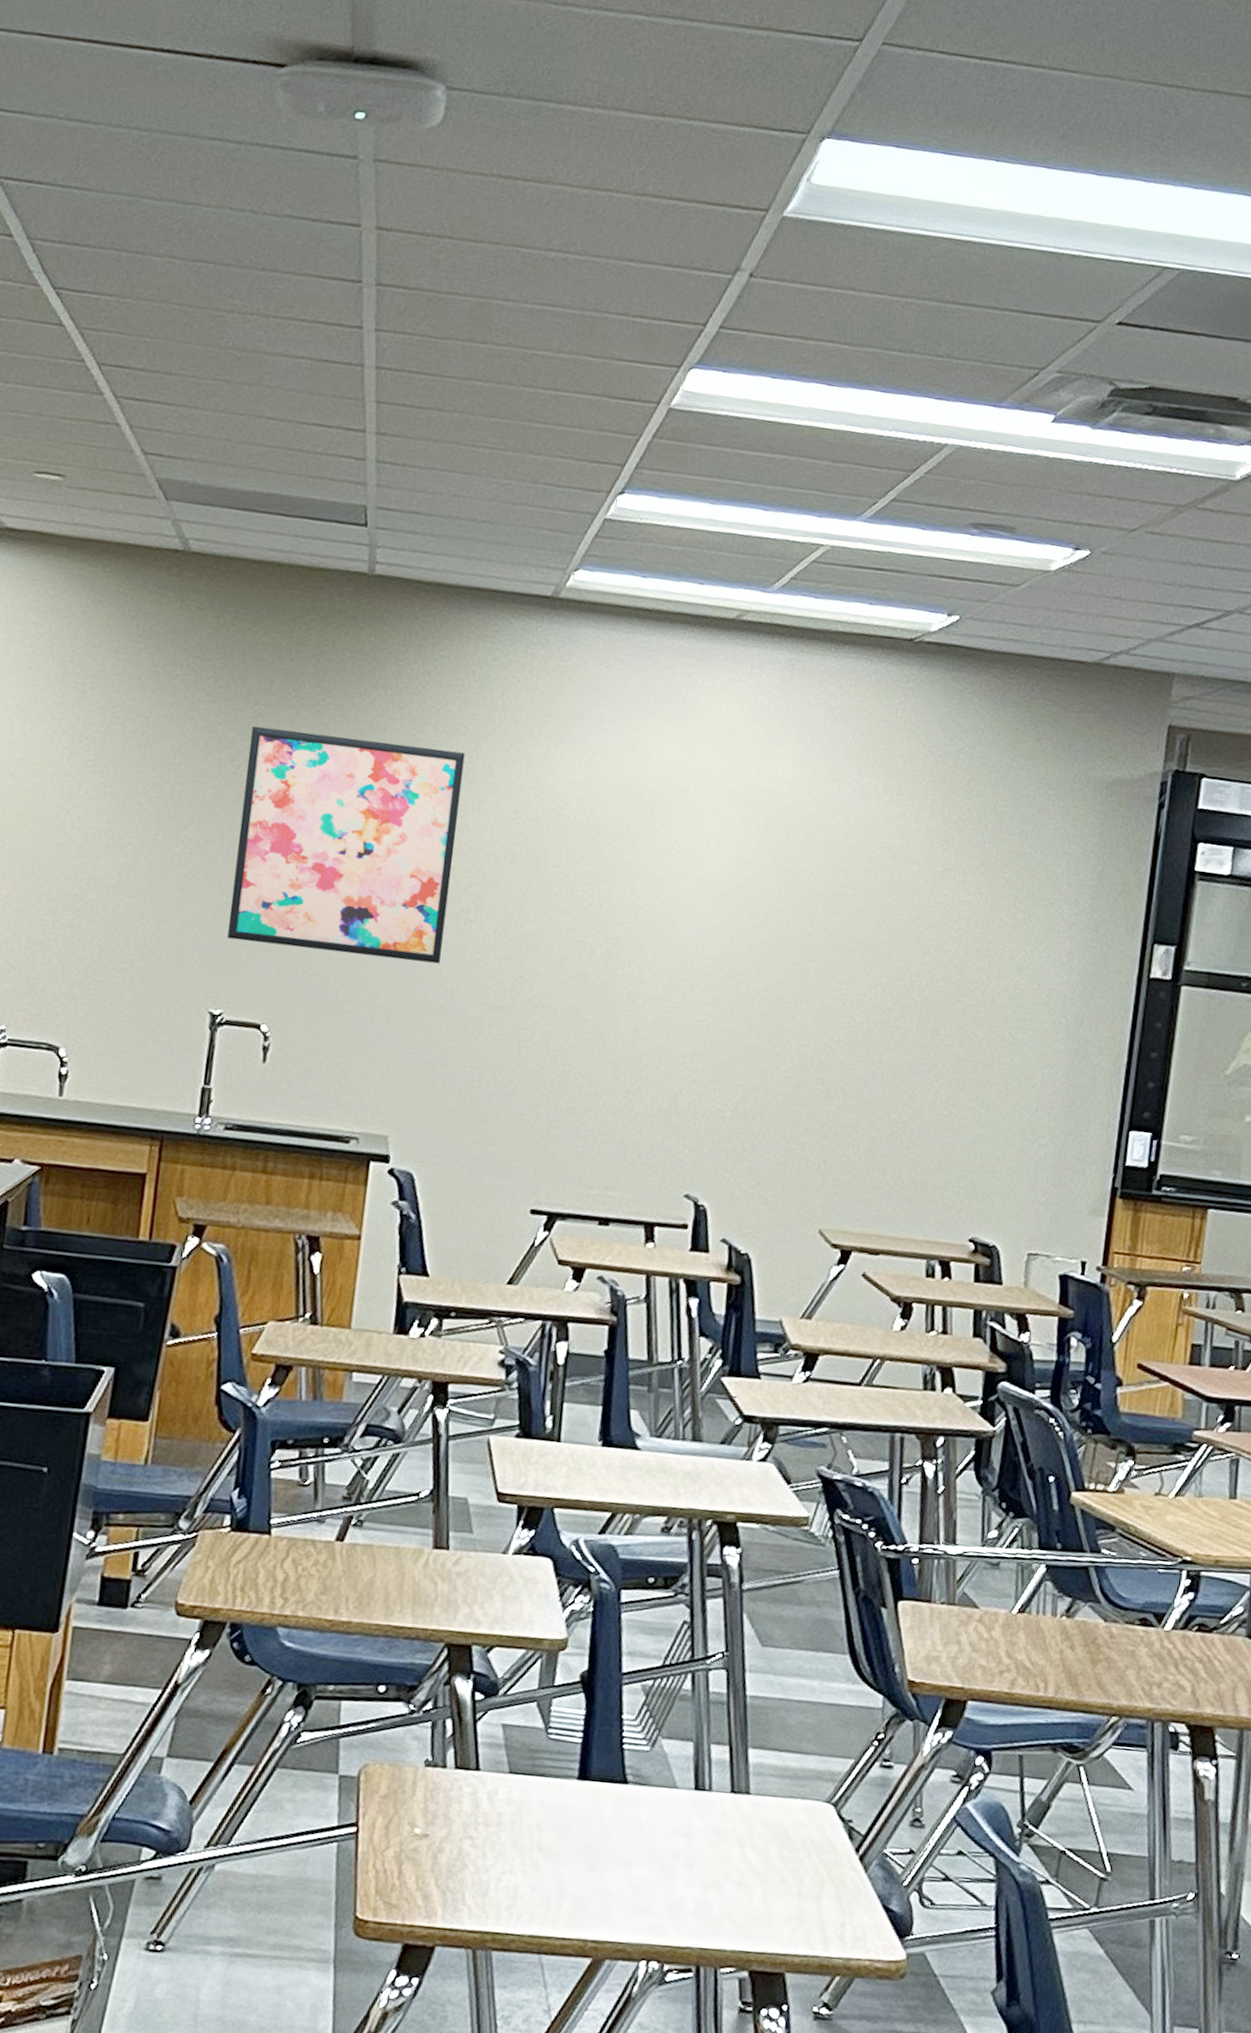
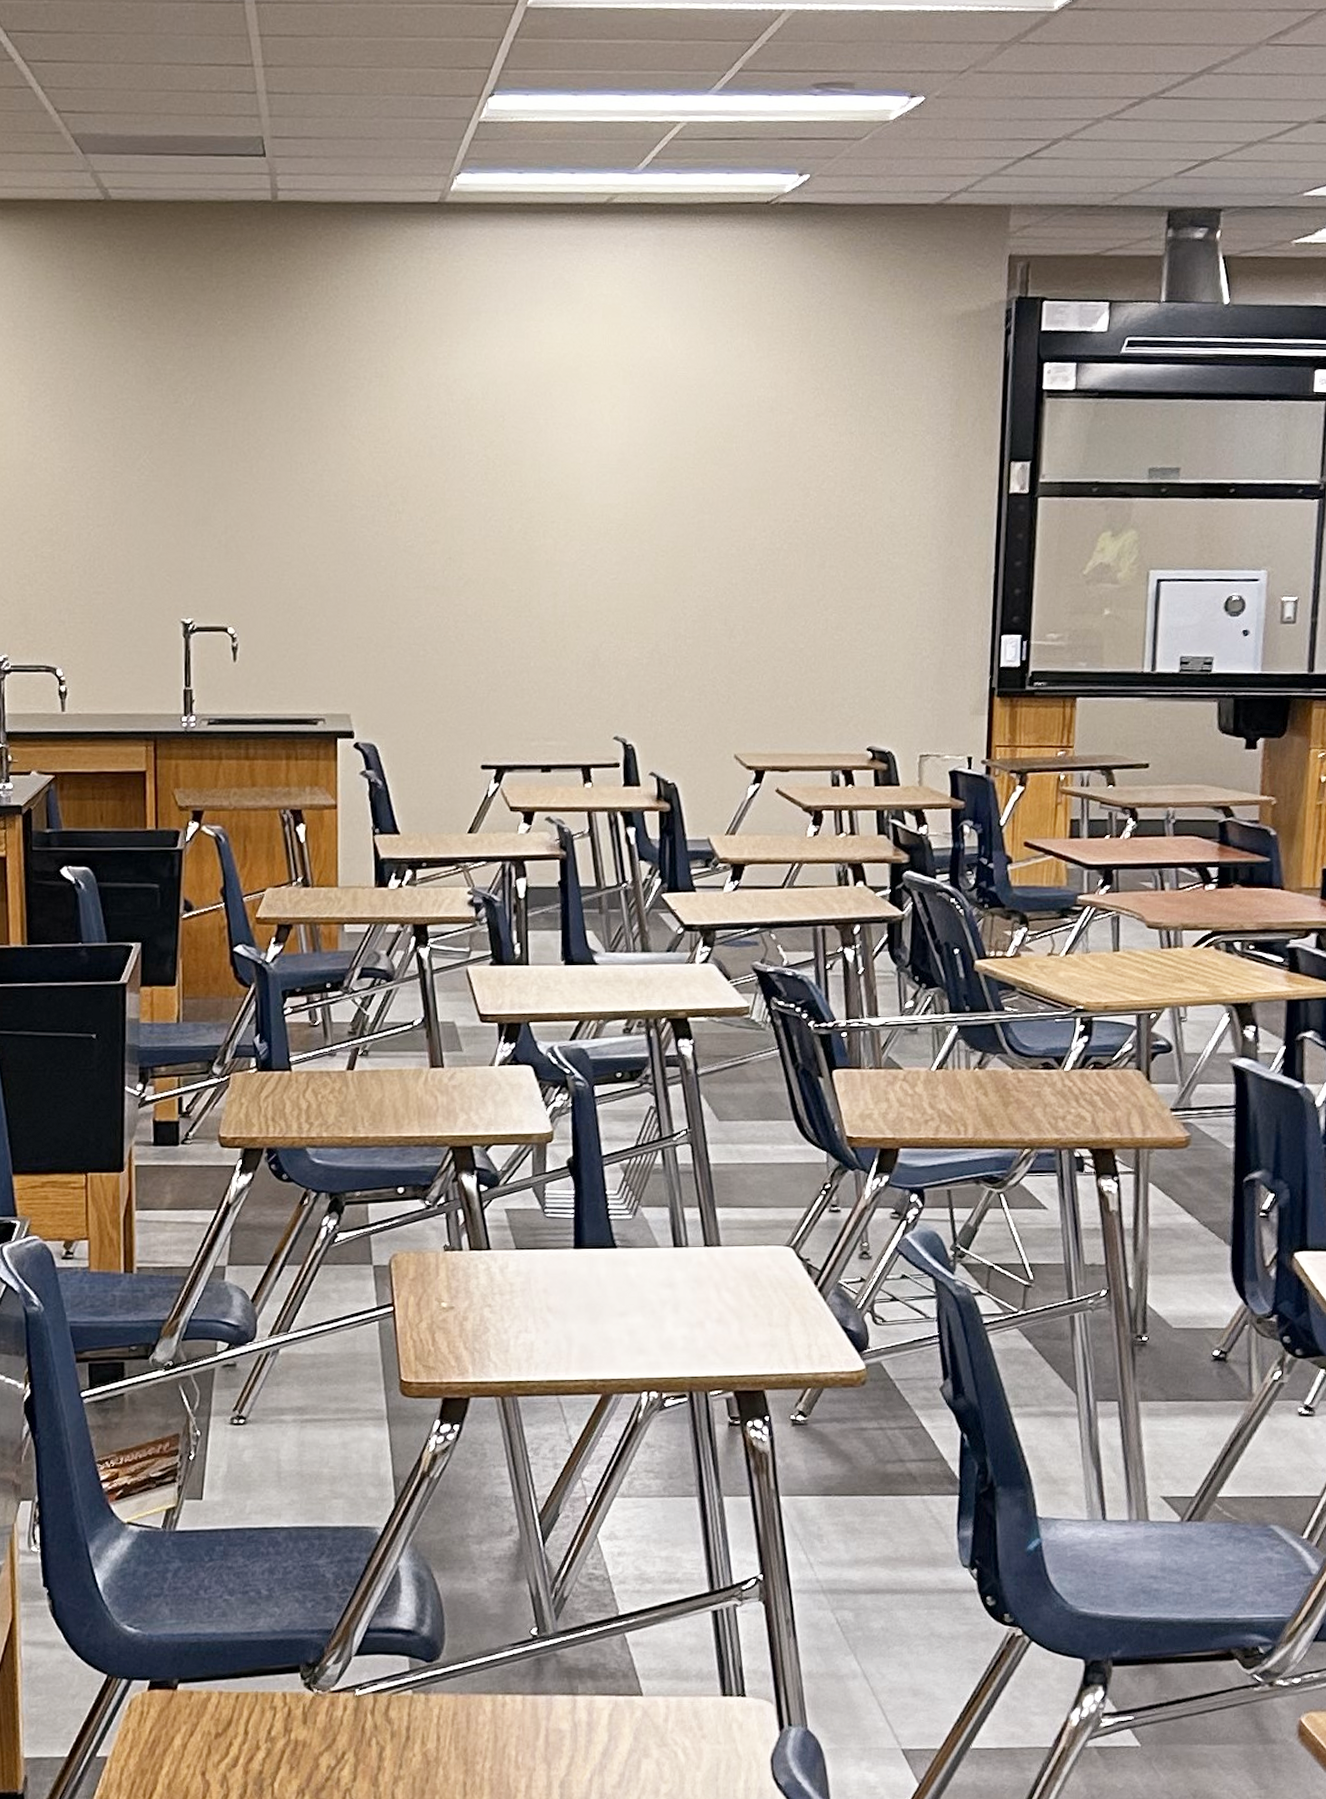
wall art: present [227,725,465,964] -> none [186,356,378,555]

